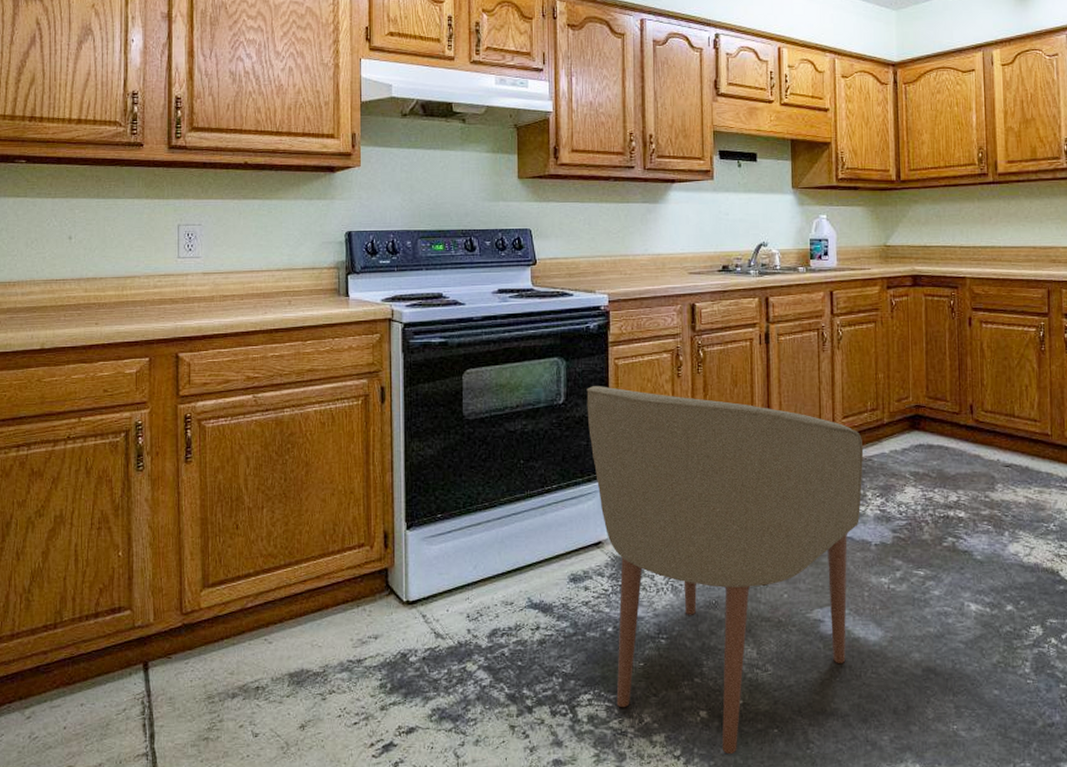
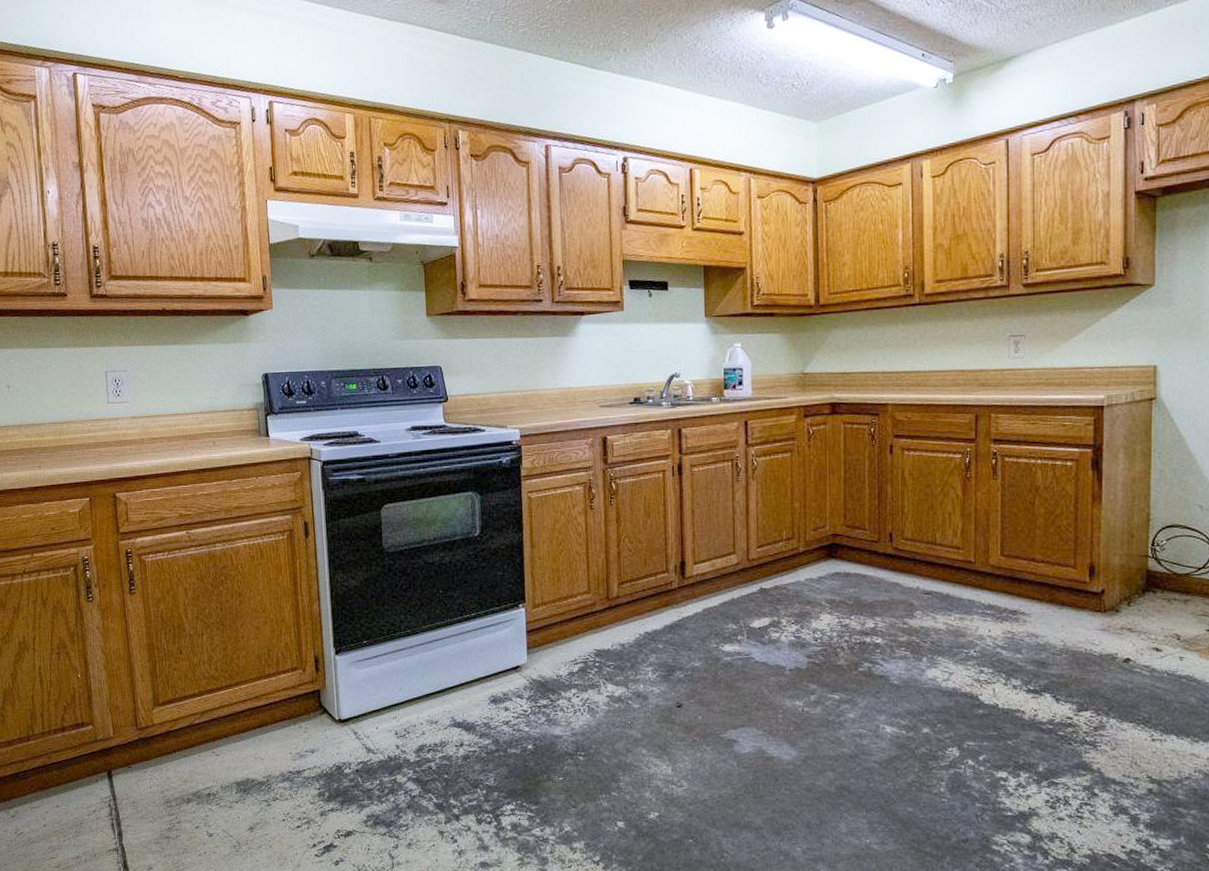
chair: present [586,386,864,755] -> none [501,519,779,861]

